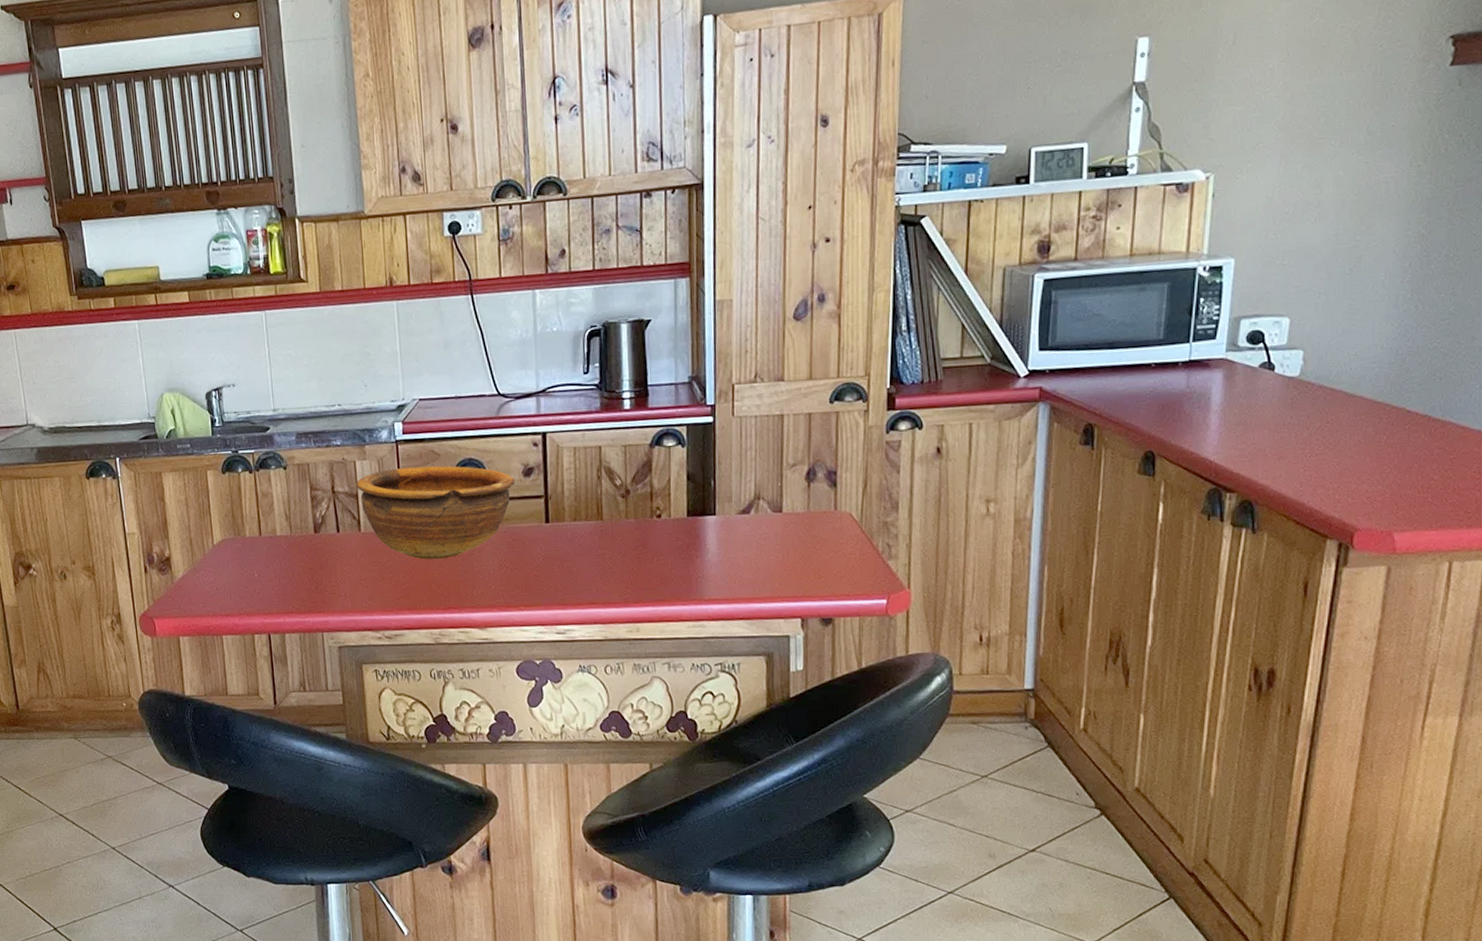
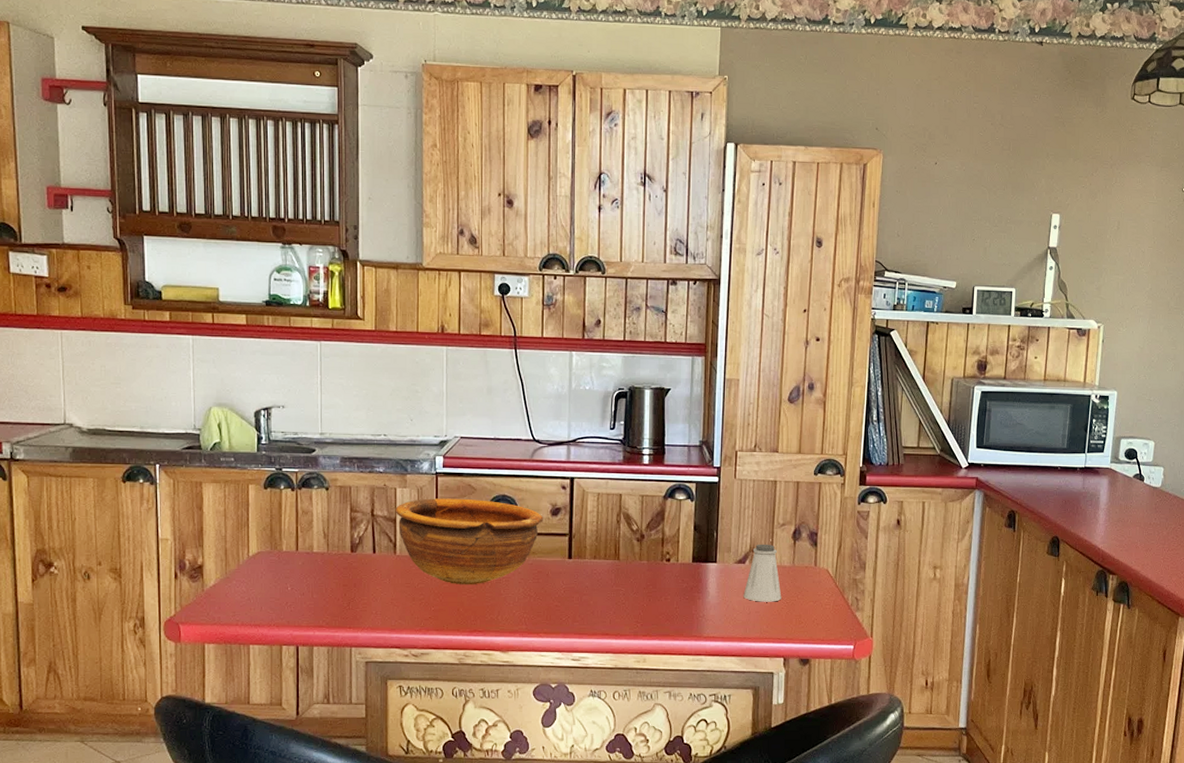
saltshaker: none [749,489,796,557] -> present [743,544,782,602]

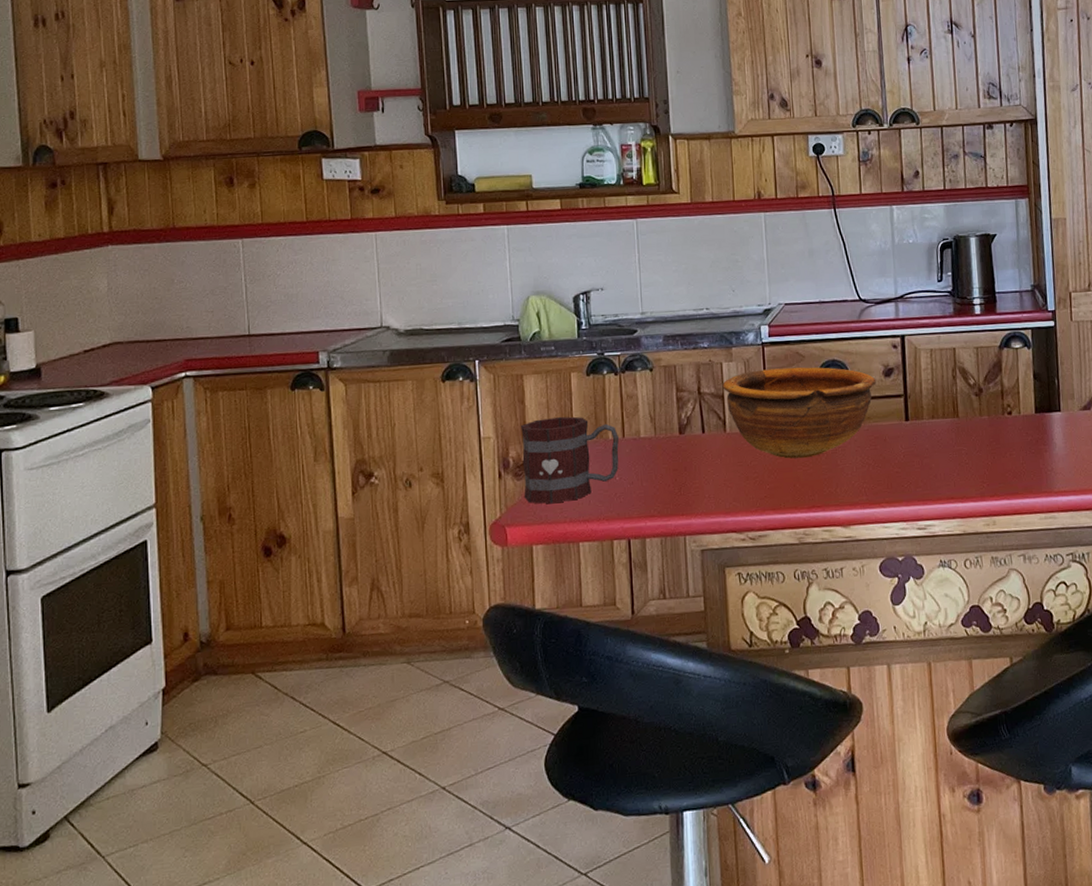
mug: none [197,526,293,607] -> present [520,416,620,504]

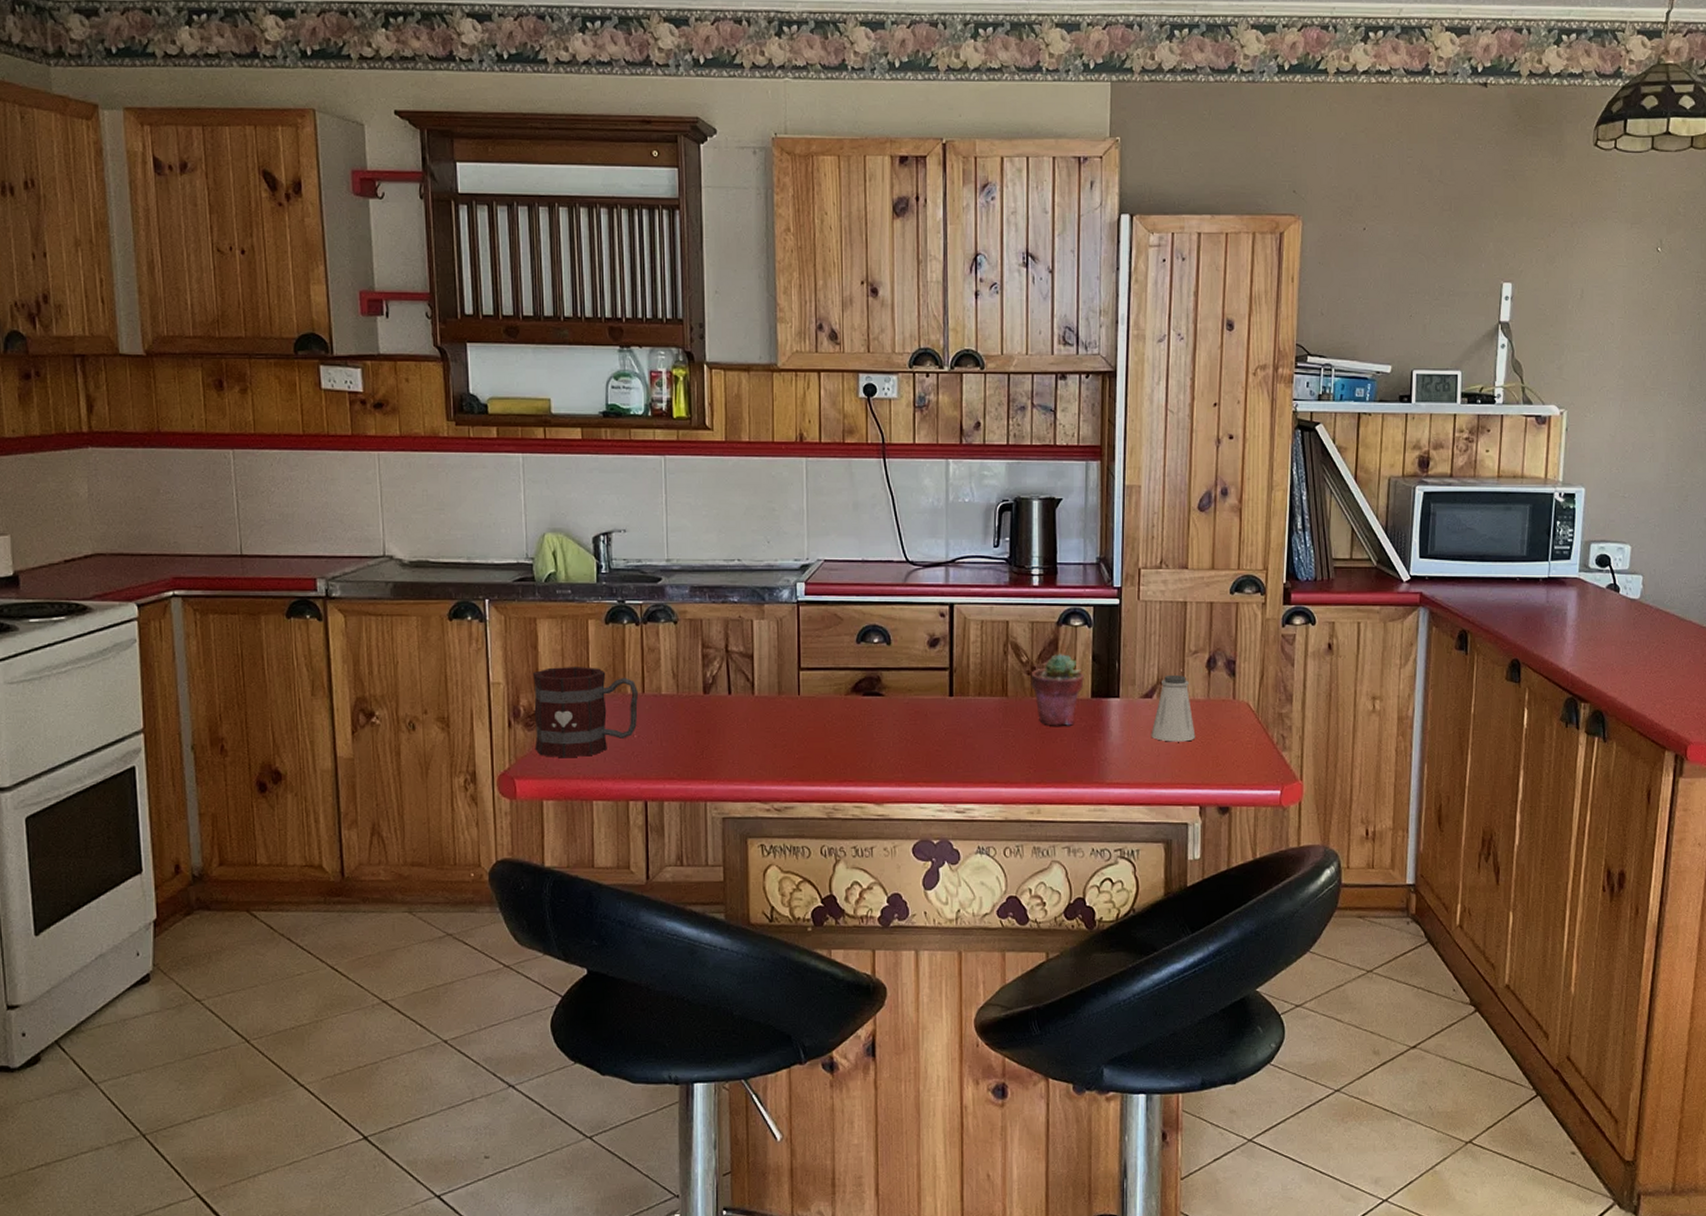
bowl: present [722,367,876,459] -> none [752,630,920,729]
potted succulent: none [978,374,1028,442] -> present [1031,653,1084,726]

